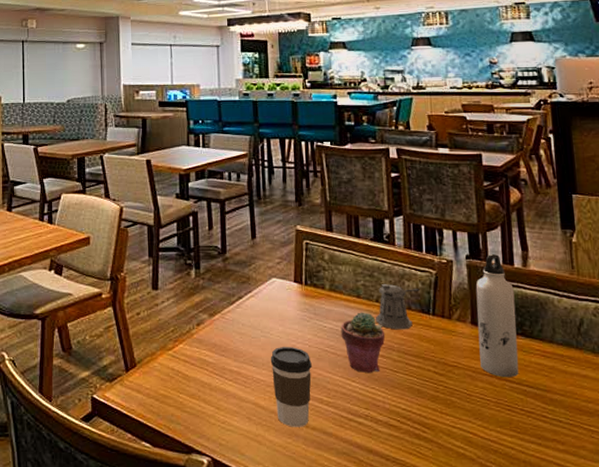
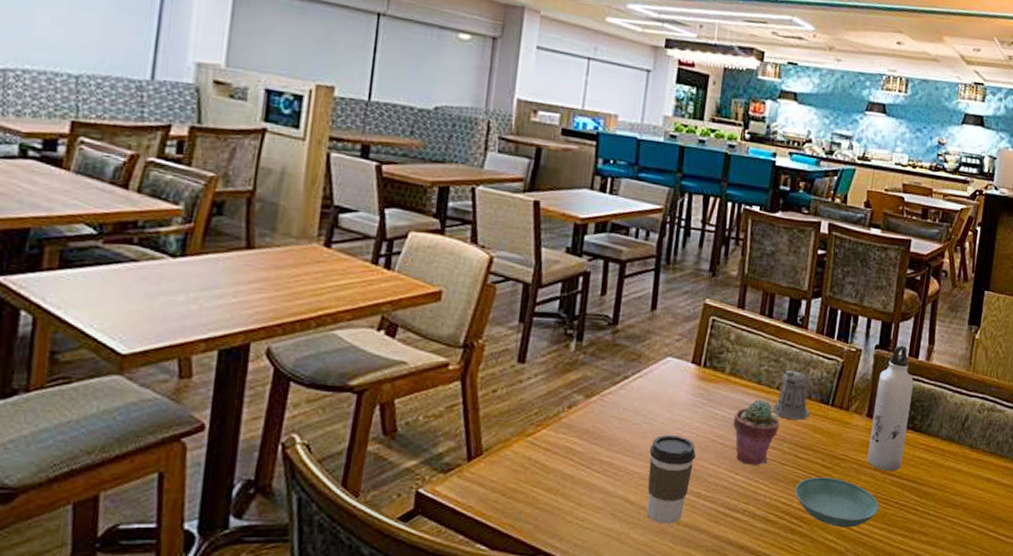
saucer: none [412,384,504,434] -> present [794,477,879,528]

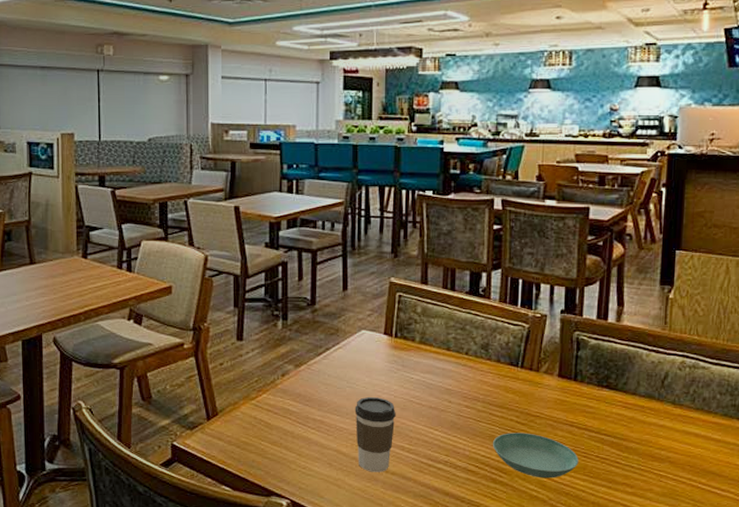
potted succulent: present [733,399,780,466] -> none [427,364,472,423]
pepper shaker: present [773,369,824,421] -> none [464,336,511,382]
water bottle: present [867,345,914,472] -> none [562,308,605,427]

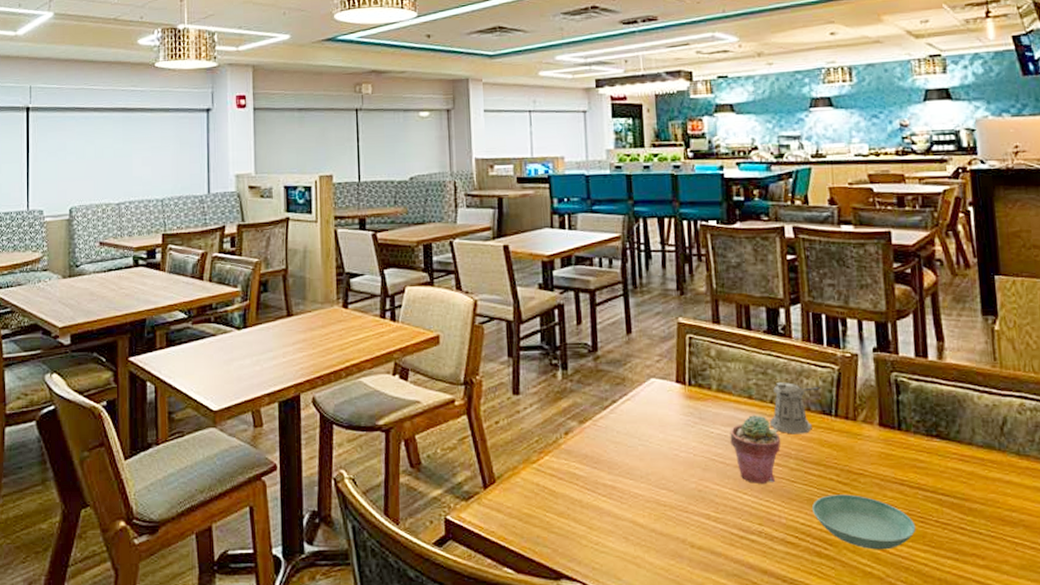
coffee cup: present [354,397,396,472] -> none [649,456,698,547]
potted succulent: none [427,364,472,423] -> present [730,415,781,485]
pepper shaker: none [464,336,511,382] -> present [770,381,820,435]

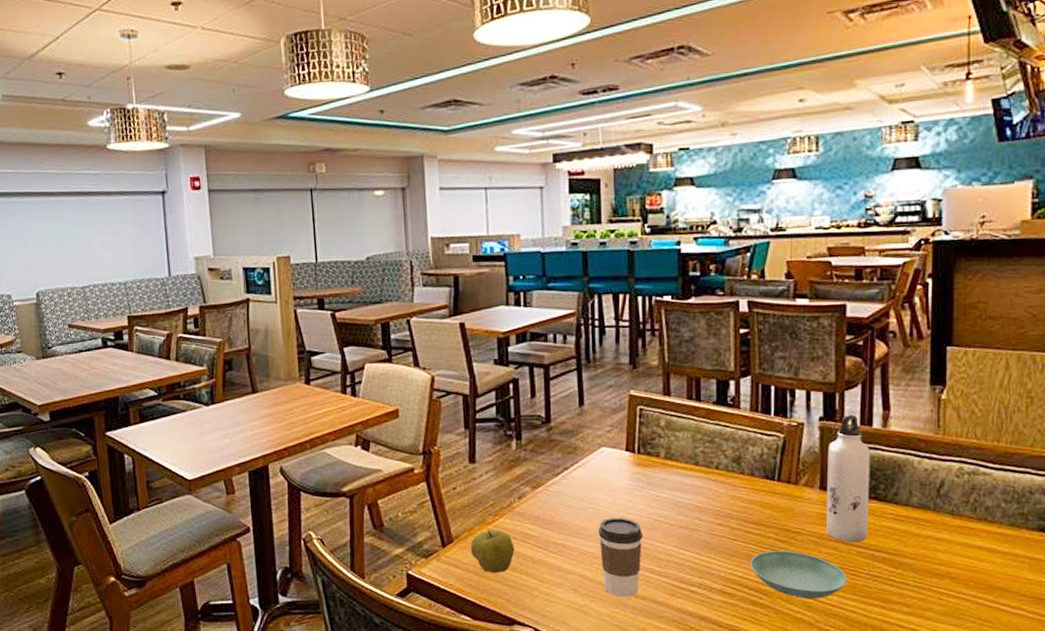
apple: none [514,469,561,519] -> present [471,529,515,573]
coffee cup: none [649,456,698,547] -> present [598,518,643,597]
potted succulent: present [730,415,781,485] -> none [675,480,724,543]
pepper shaker: present [770,381,820,435] -> none [715,449,765,498]
water bottle: none [884,345,933,486] -> present [826,414,870,543]

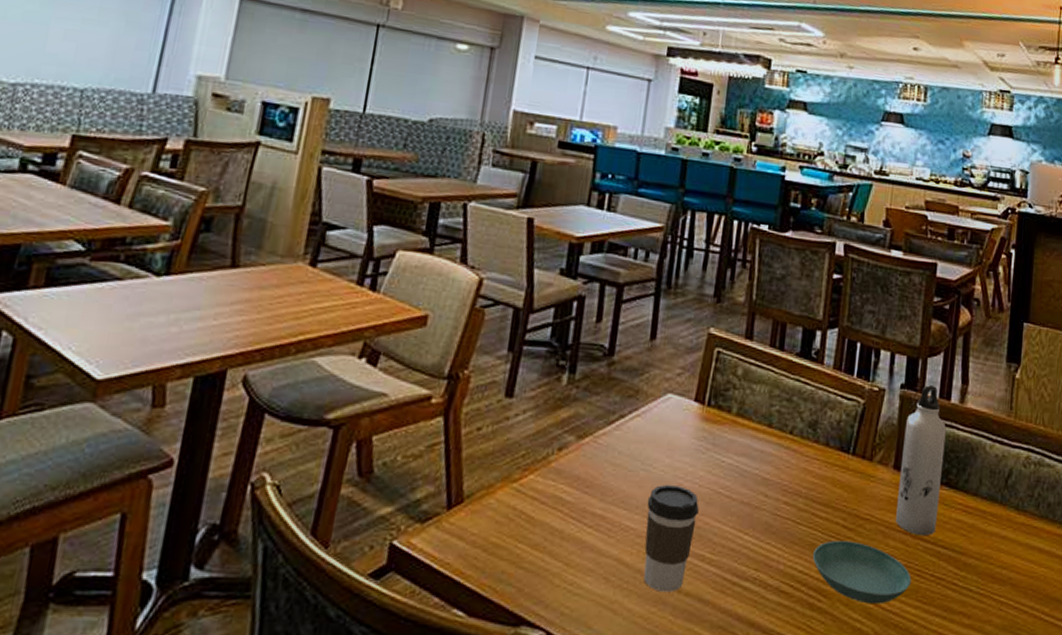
apple: present [471,529,515,573] -> none [484,489,542,551]

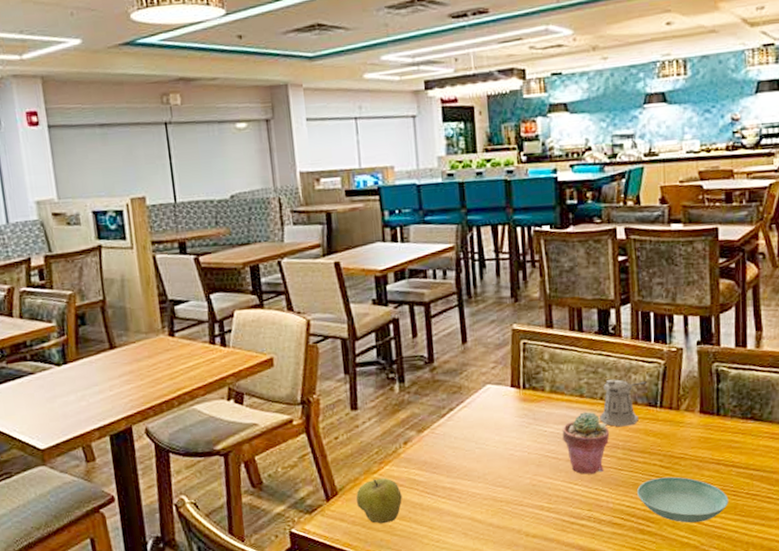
apple: none [484,489,542,551] -> present [356,478,402,524]
coffee cup: present [643,485,699,592] -> none [486,456,532,538]
potted succulent: none [741,445,794,525] -> present [562,411,610,475]
pepper shaker: none [786,411,843,472] -> present [600,379,647,427]
water bottle: present [896,384,946,536] -> none [706,336,747,464]

